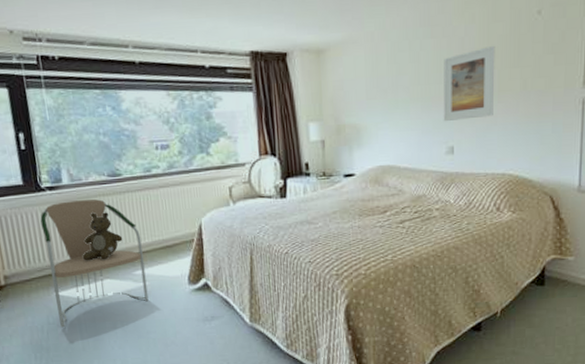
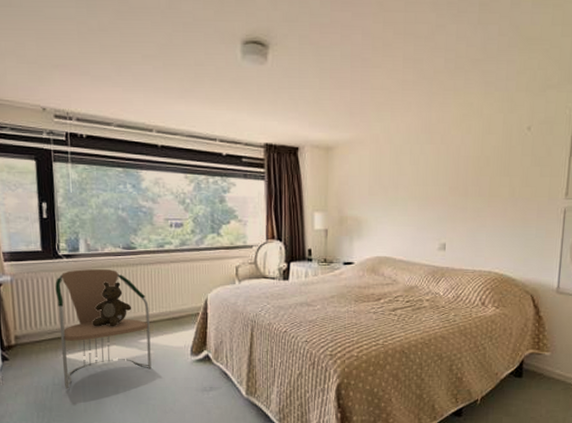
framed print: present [444,45,495,122] -> none [438,154,488,221]

